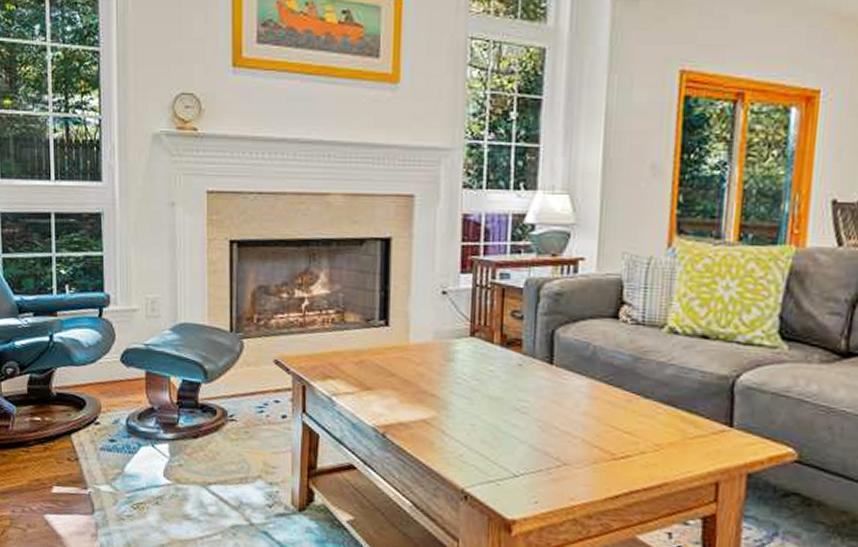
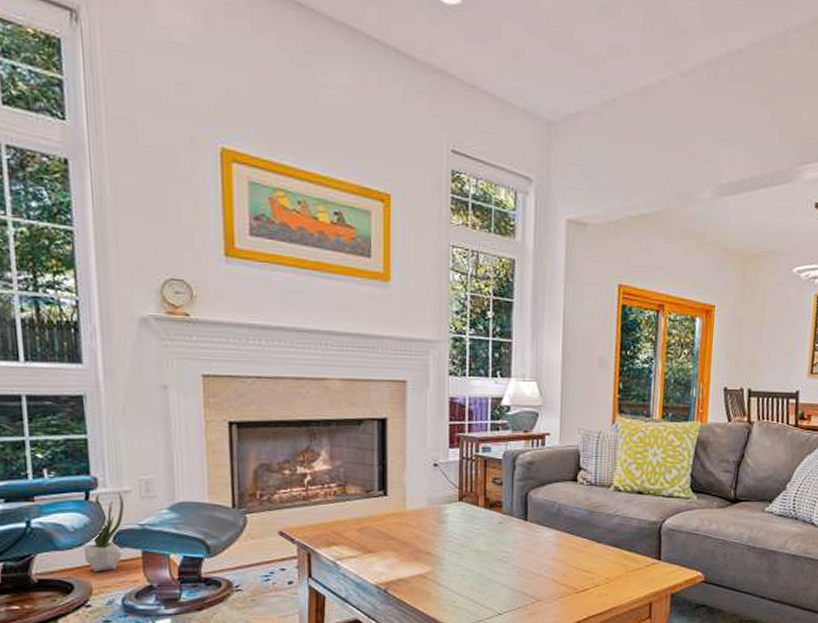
potted plant: none [95,310,131,390] -> present [83,492,124,572]

